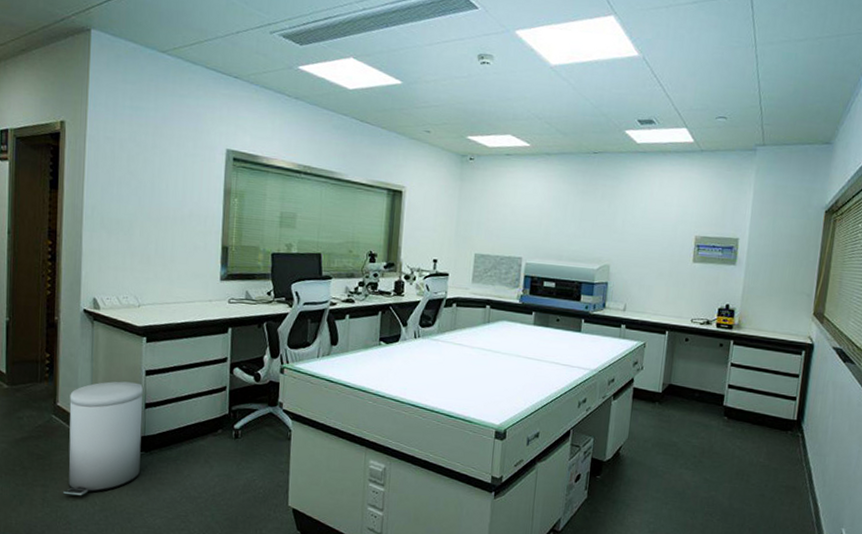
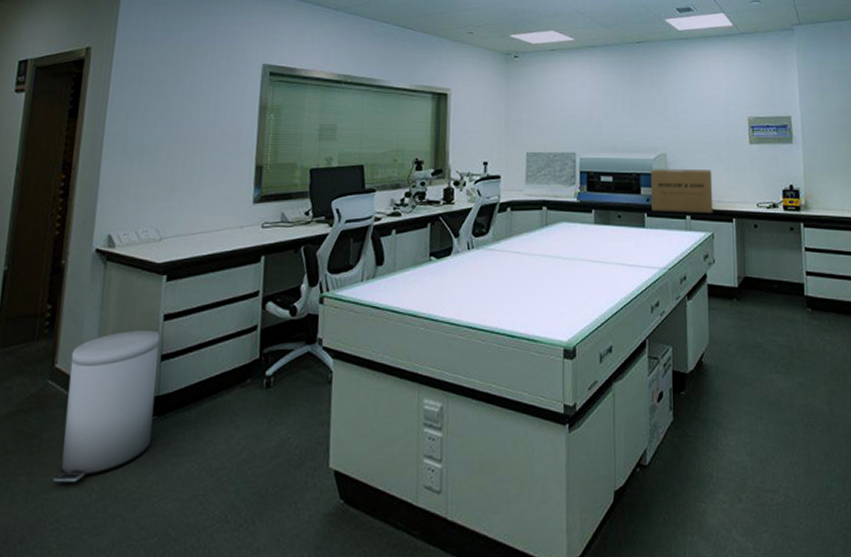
box: none [589,279,652,324] -> present [650,169,713,213]

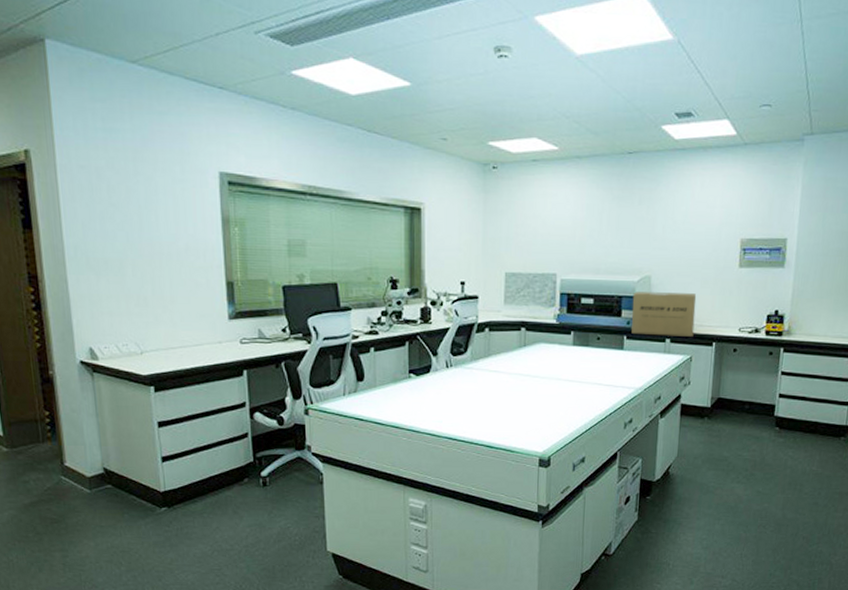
pedal bin: present [53,330,160,483] -> none [77,435,166,558]

